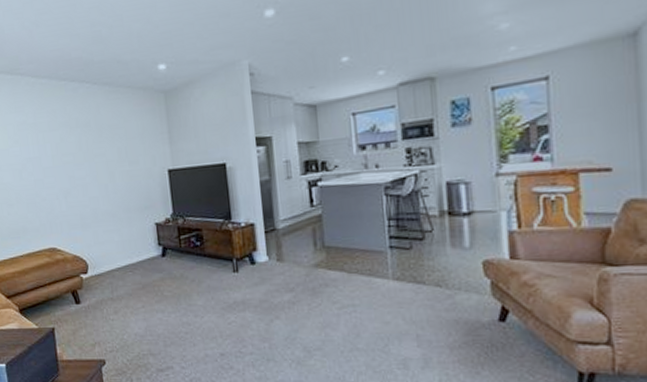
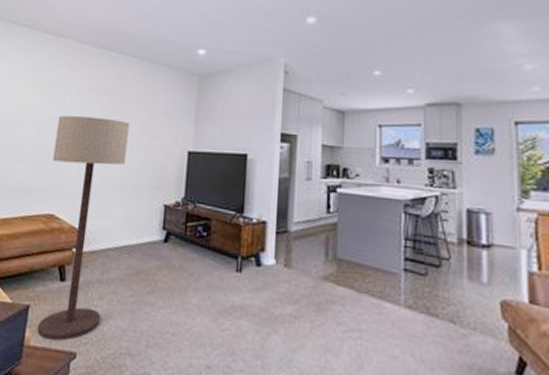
floor lamp: none [36,150,120,354] -> present [36,116,130,341]

